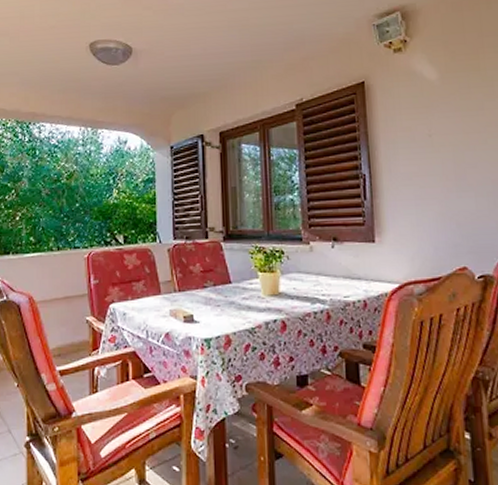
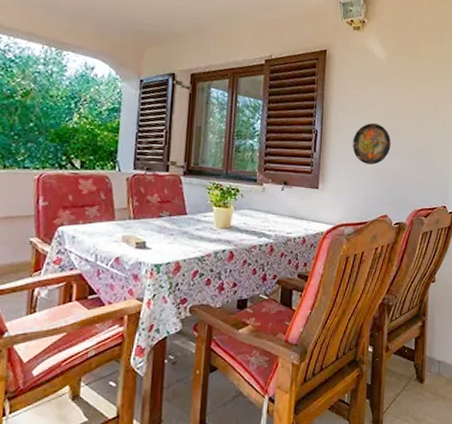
decorative plate: none [410,157,460,207] -> present [352,123,391,165]

